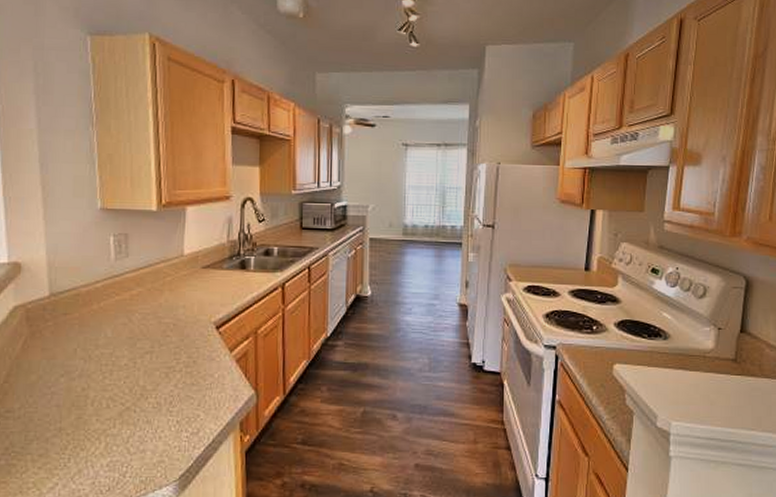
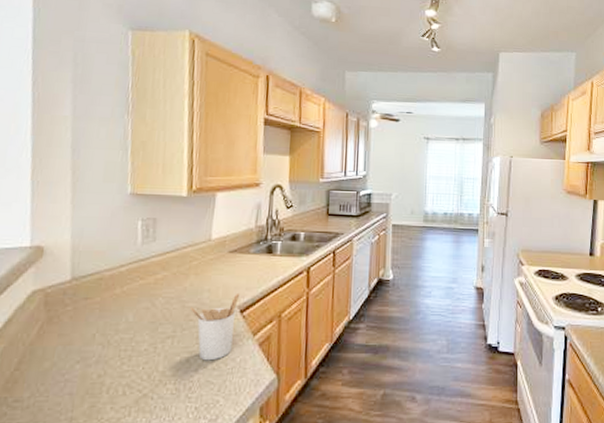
utensil holder: none [167,309,216,376] -> present [190,293,241,361]

